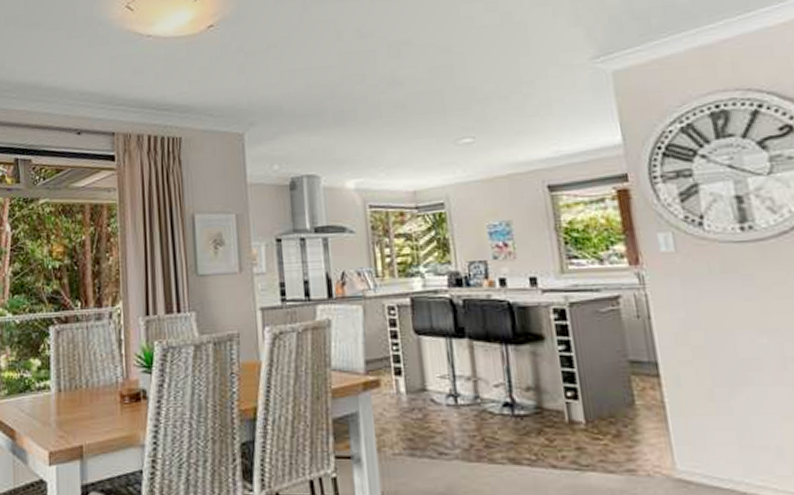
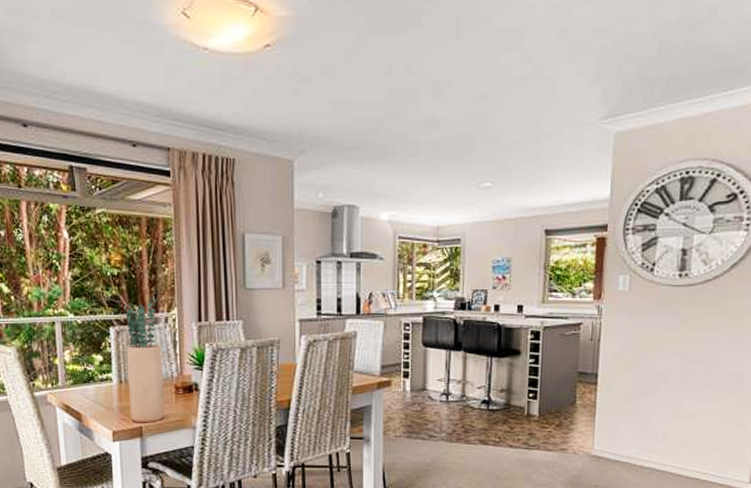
vase: none [64,285,109,441] -> present [123,293,165,423]

